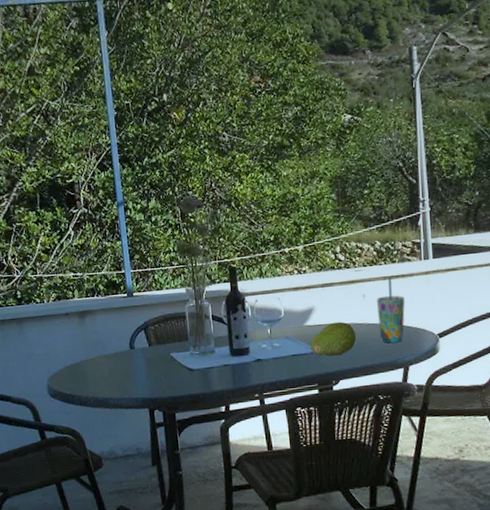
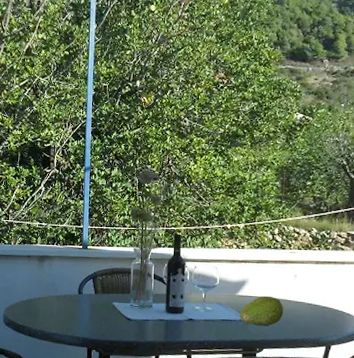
cup: present [377,277,405,343] -> none [306,262,335,323]

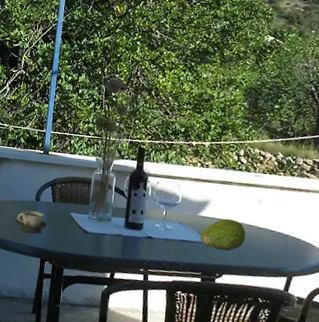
cup: none [61,304,92,325] -> present [15,210,48,234]

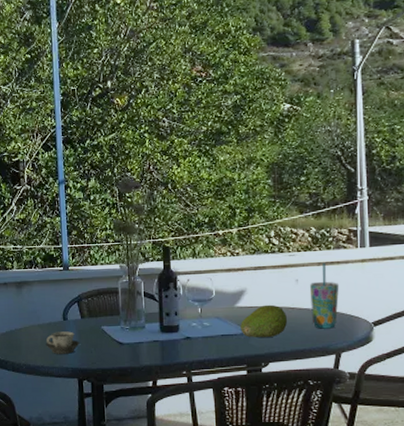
cup: none [268,188,299,252] -> present [310,263,340,329]

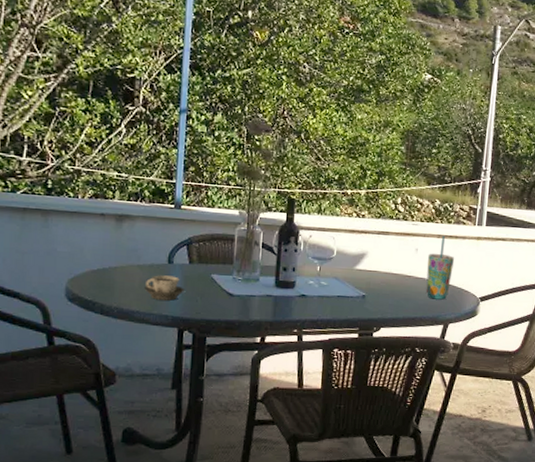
fruit: present [240,304,288,337] -> none [357,270,404,303]

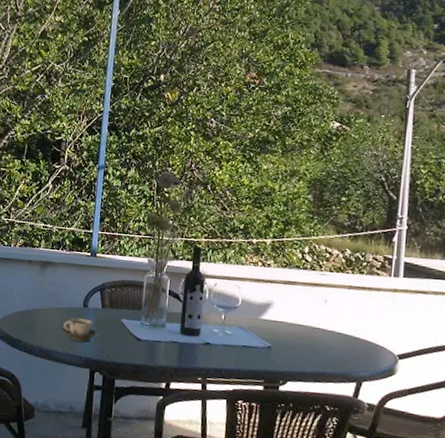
cup: present [426,236,455,300] -> none [336,287,369,356]

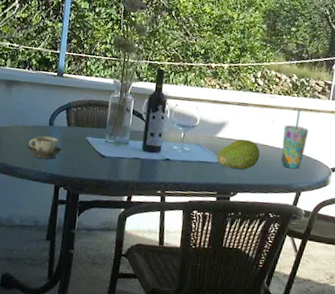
fruit: none [262,321,312,355] -> present [217,139,260,169]
cup: none [336,287,369,356] -> present [280,109,309,169]

